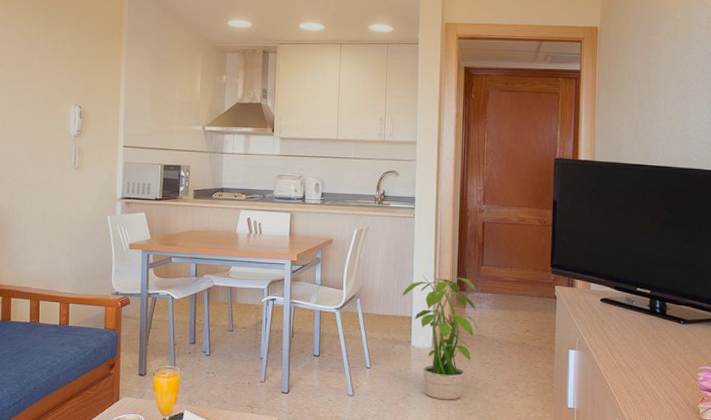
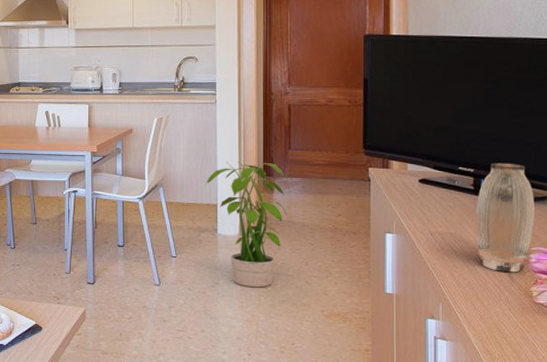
vase: none [651,285,703,390] -> present [476,163,535,273]

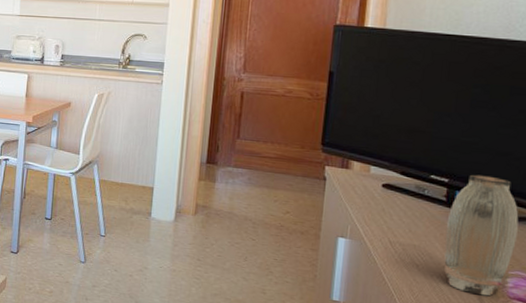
potted plant: present [204,160,287,288] -> none [142,144,230,278]

